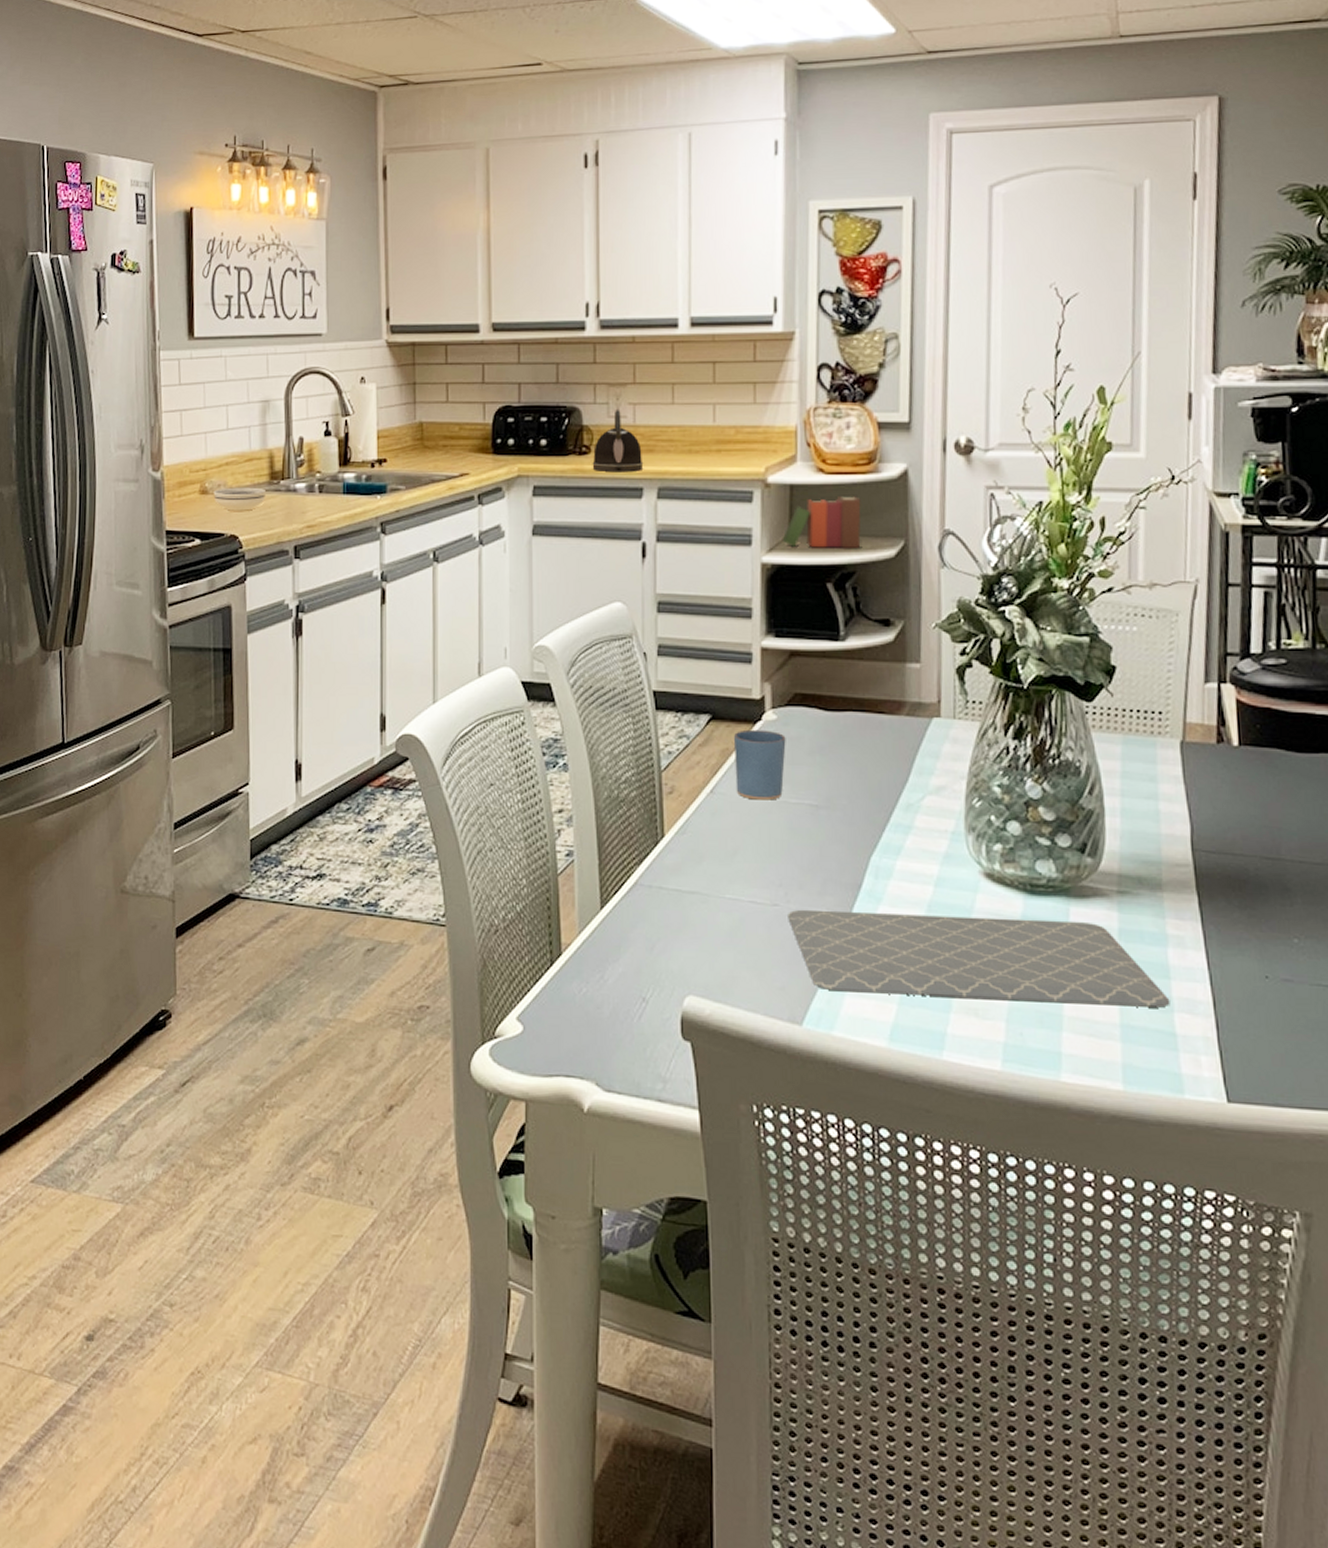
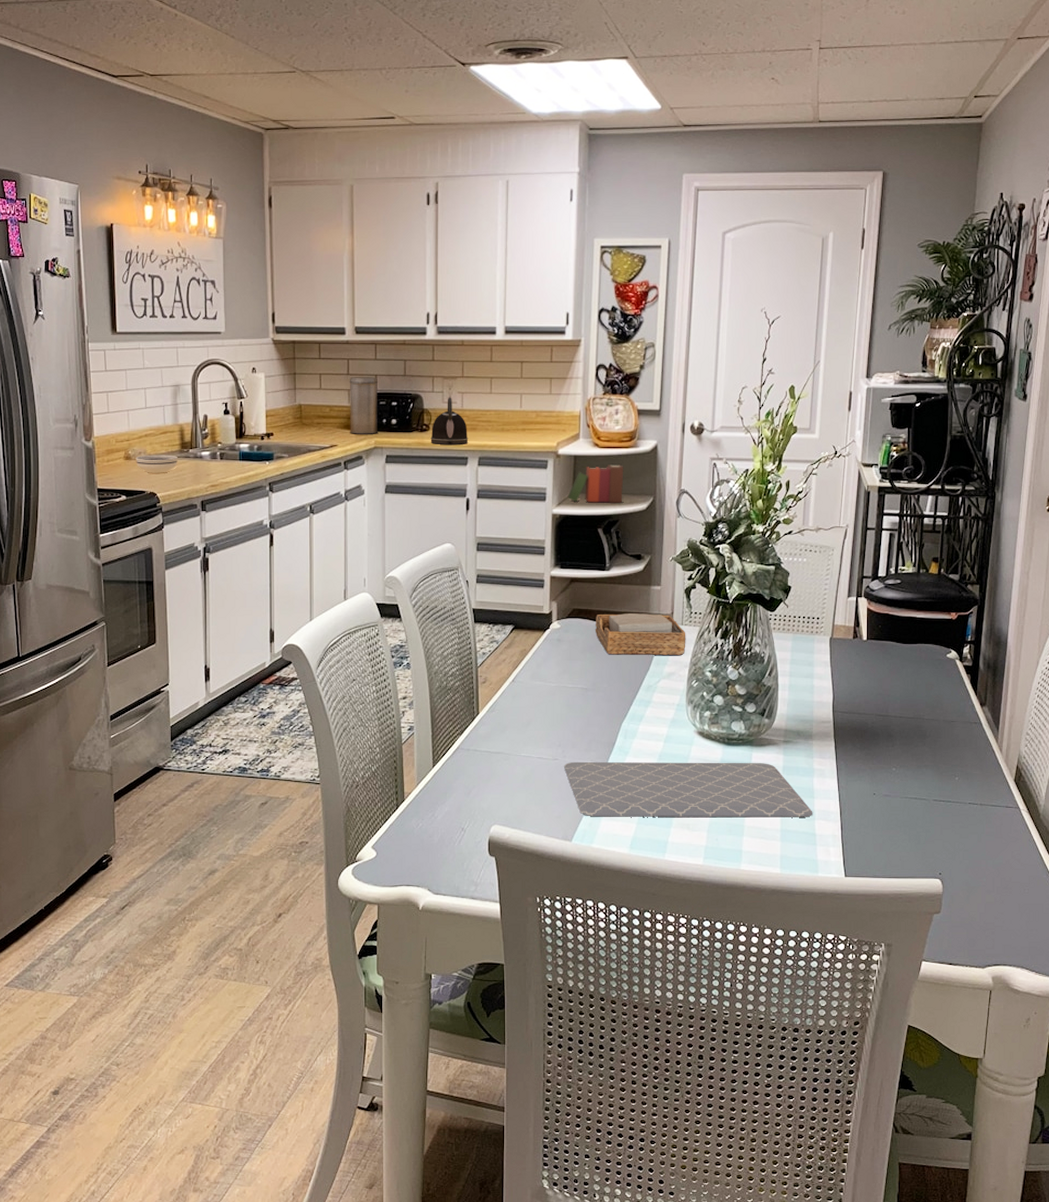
canister: none [484,386,523,459] -> present [349,377,379,434]
mug: present [734,729,786,800] -> none [530,635,566,686]
napkin holder: none [826,701,962,763] -> present [595,613,686,656]

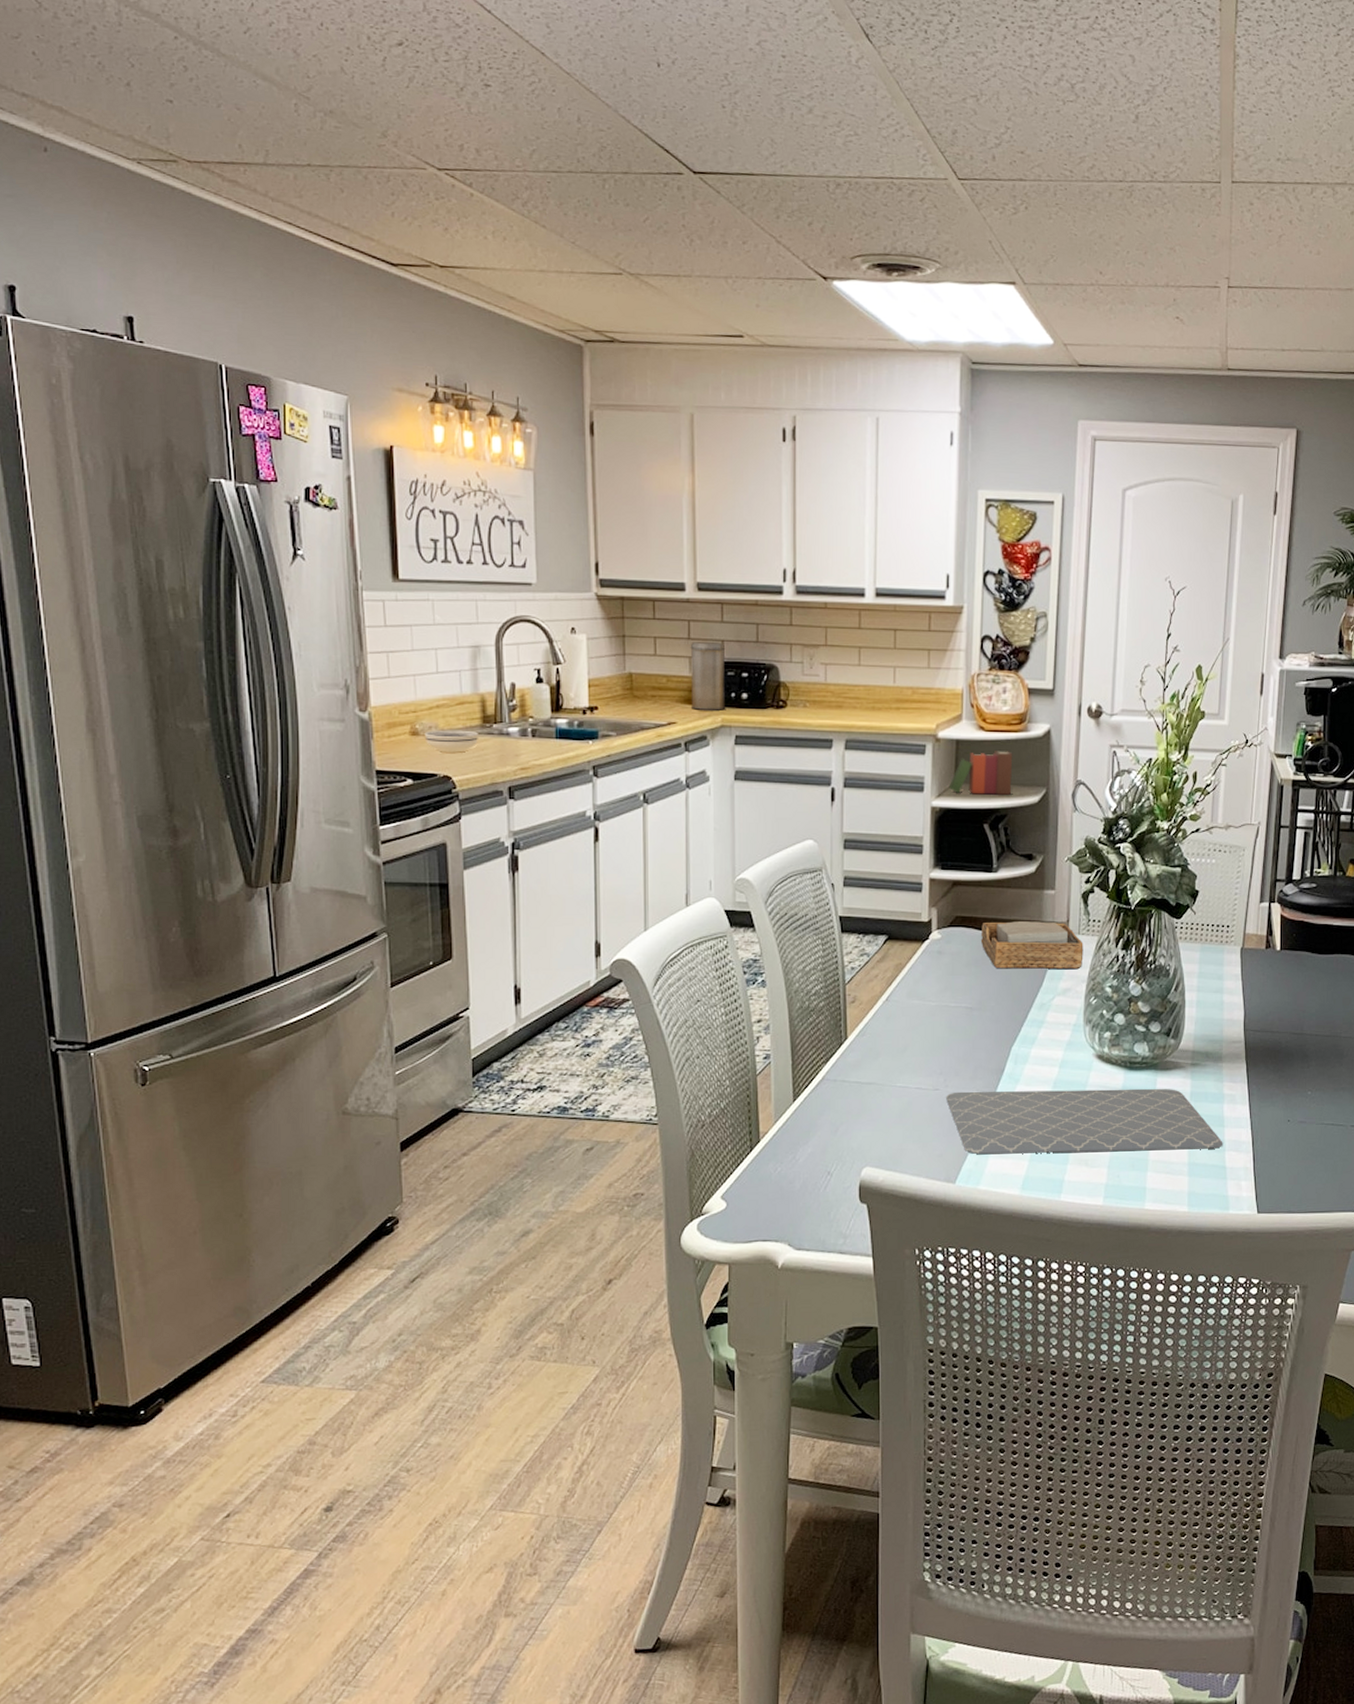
kettle: present [430,397,469,444] -> none [788,669,834,724]

